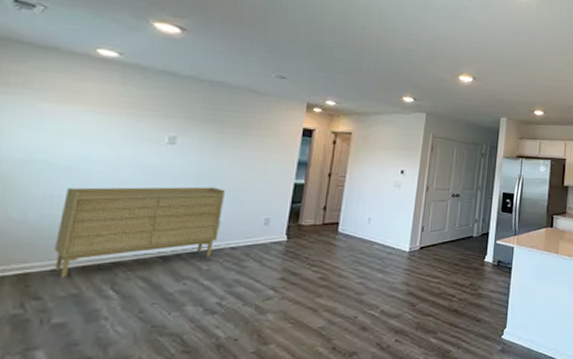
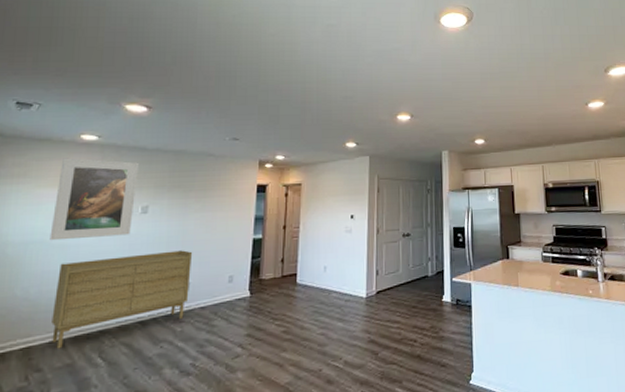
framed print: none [54,72,168,165] -> present [49,158,140,241]

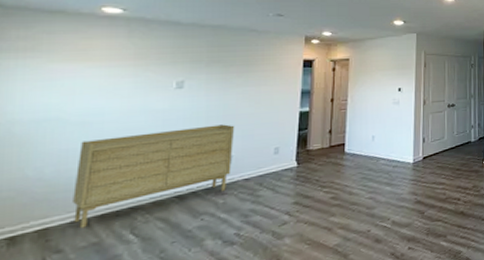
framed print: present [49,158,140,241] -> none [67,31,173,118]

